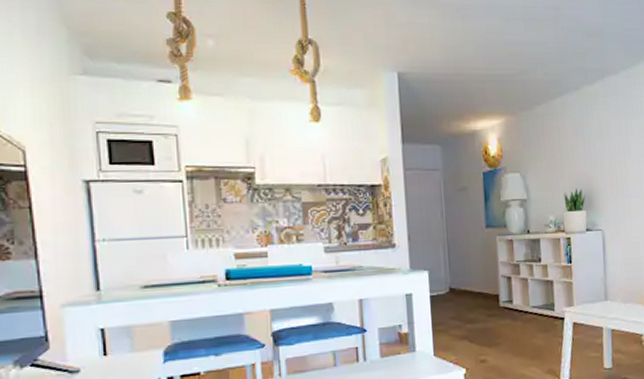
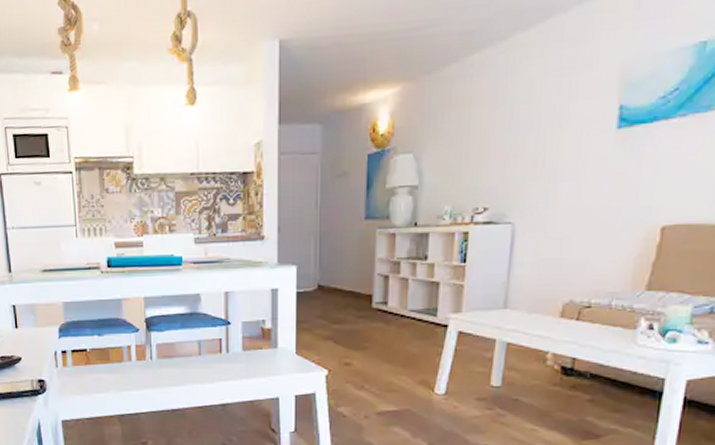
planter: present [562,188,587,235] -> none [461,170,495,229]

